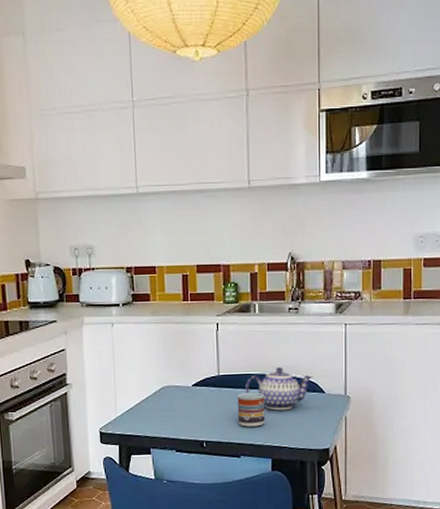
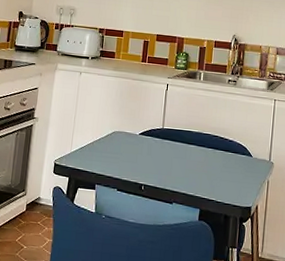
cup: present [237,392,265,427] -> none [174,146,200,178]
teapot: present [246,367,313,411] -> none [184,129,243,168]

